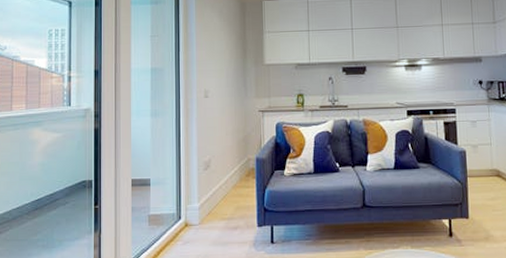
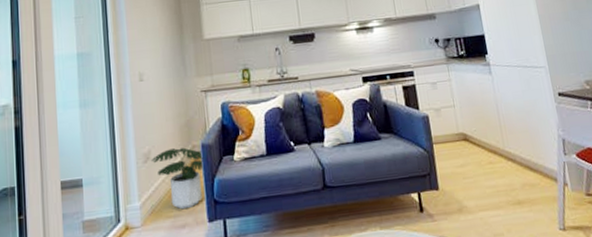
potted plant: none [211,159,258,214] -> present [151,147,204,210]

